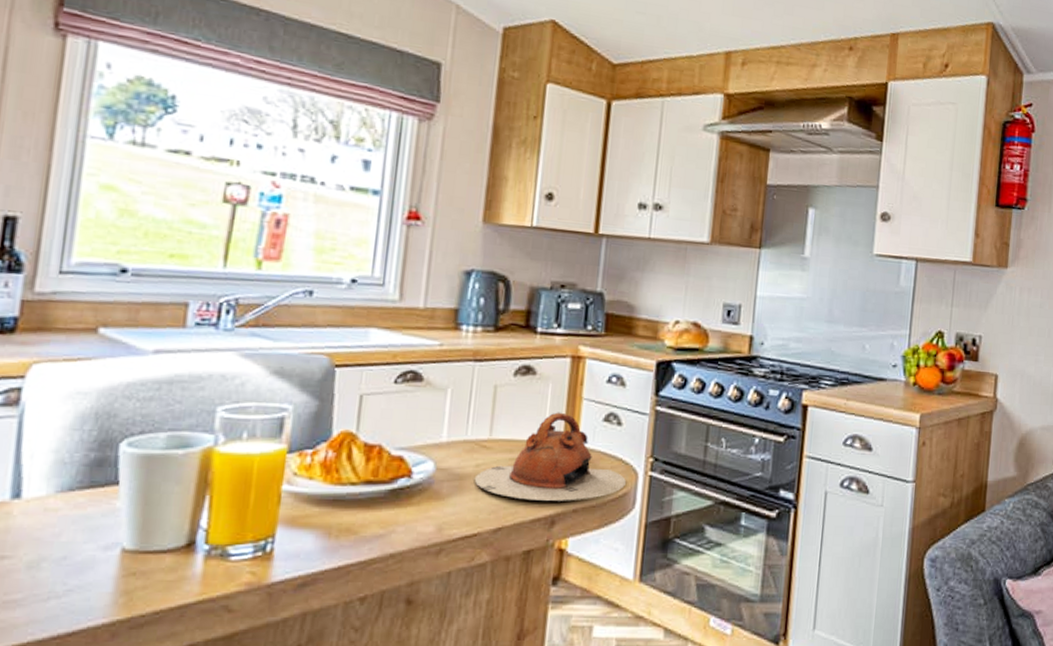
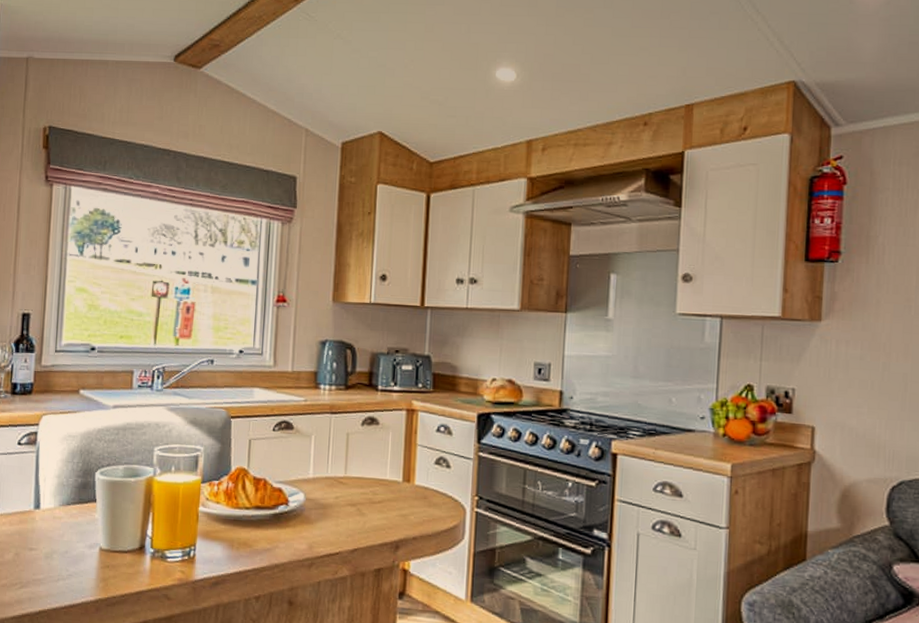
teapot: present [474,412,626,501] -> none [334,455,456,530]

